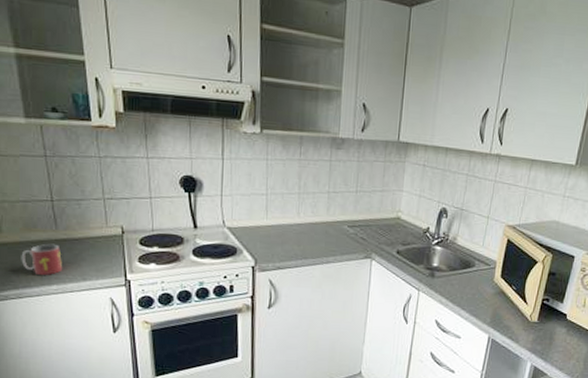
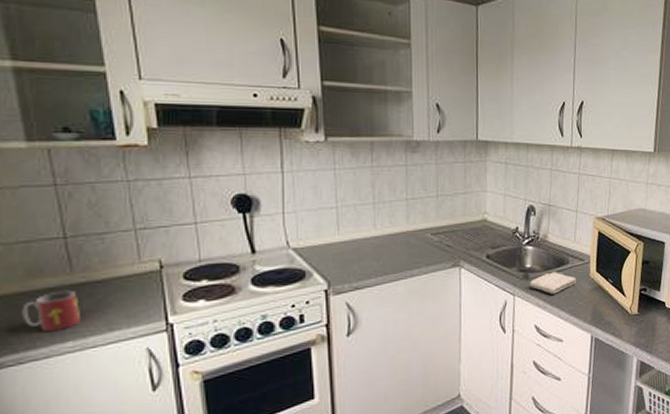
washcloth: none [434,273,480,294] -> present [529,272,576,294]

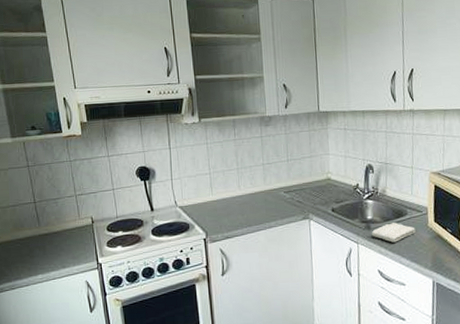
mug: present [22,291,82,332] -> none [12,240,46,268]

